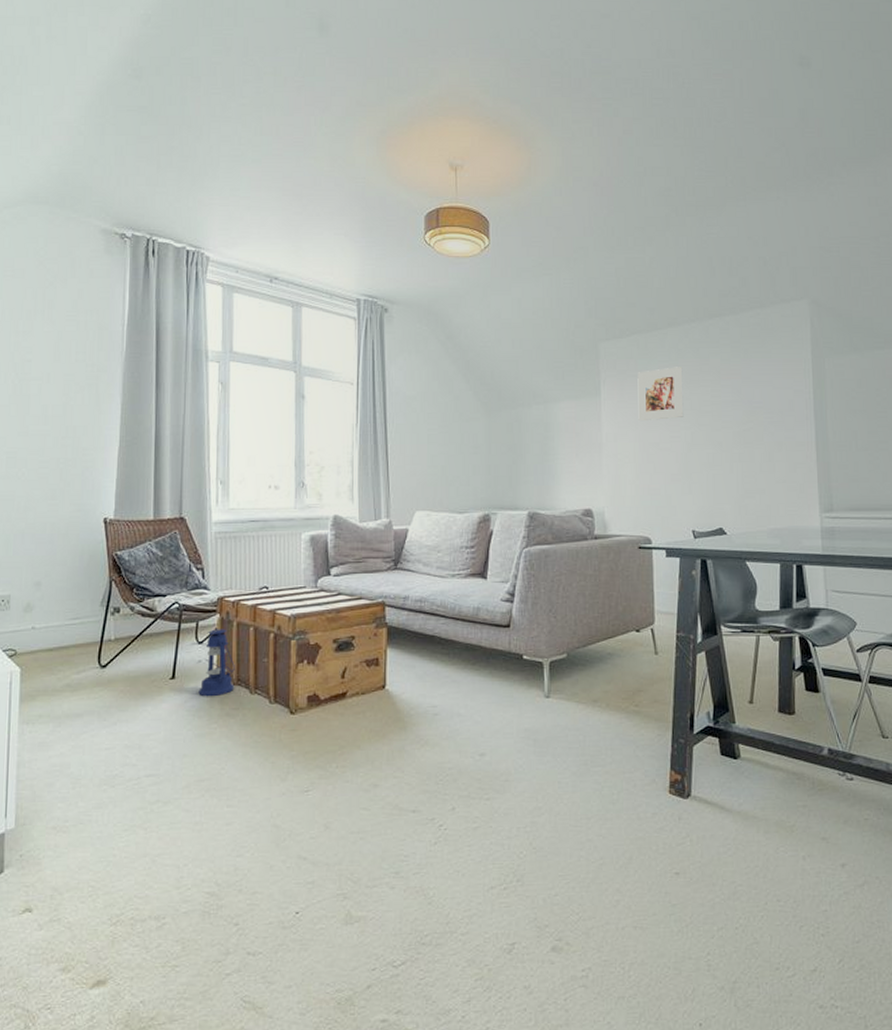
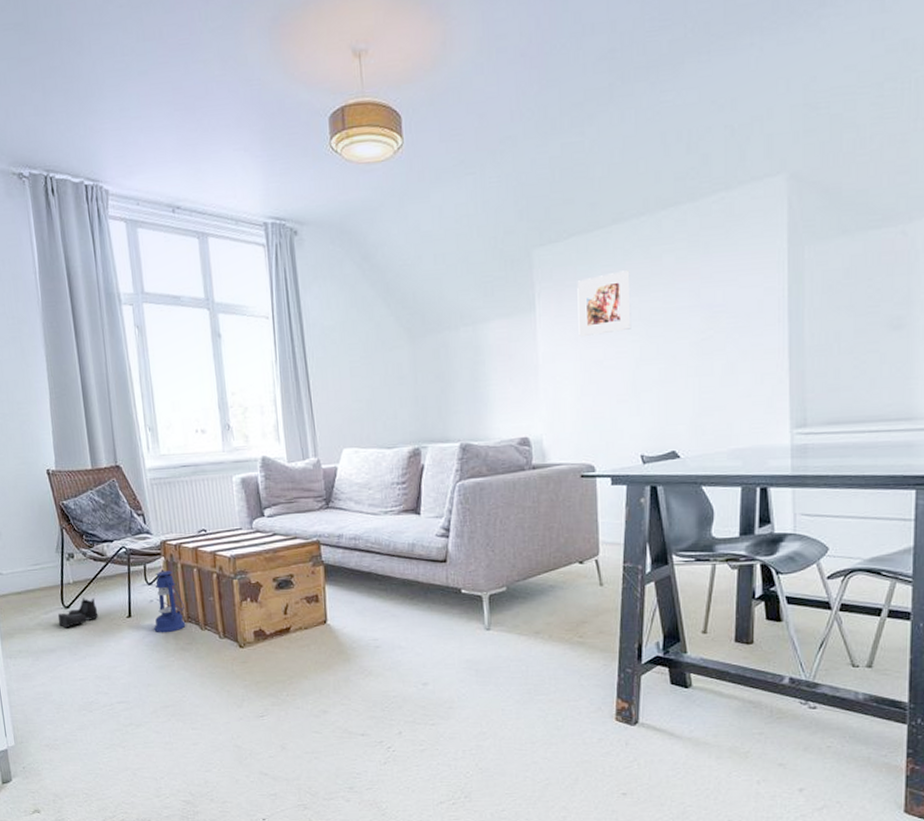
boots: none [90,656,138,690] -> present [57,598,99,629]

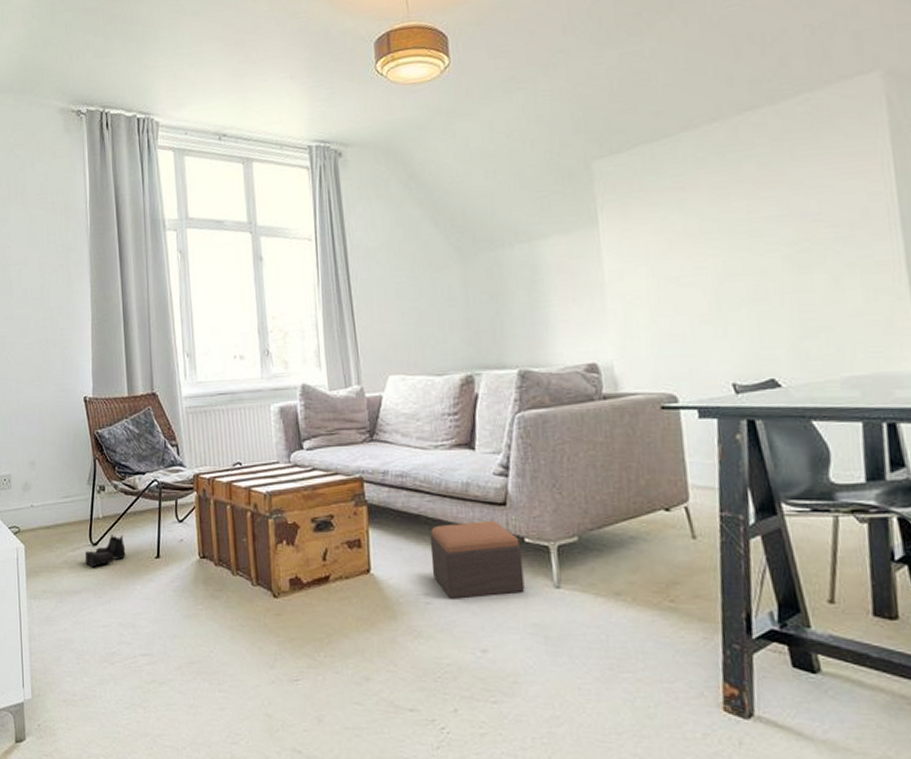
lantern: present [154,570,186,633] -> none [183,507,217,577]
footstool: none [379,575,461,643] -> present [429,520,525,599]
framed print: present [577,270,631,338] -> none [644,179,711,253]

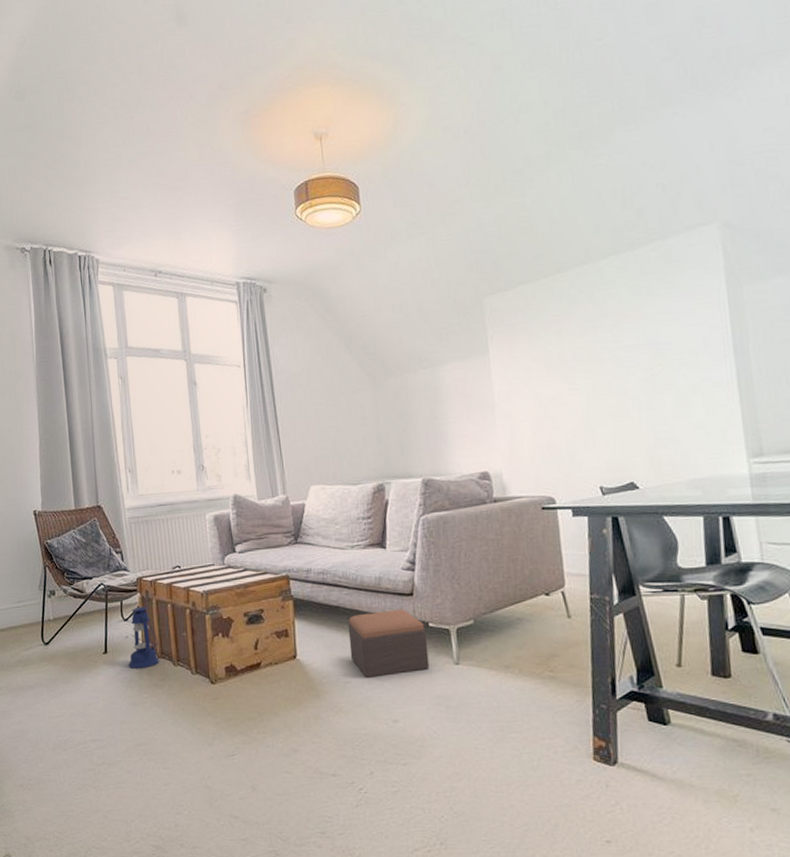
boots: present [84,535,126,568] -> none [37,634,76,665]
lantern: none [183,507,217,577] -> present [128,606,160,670]

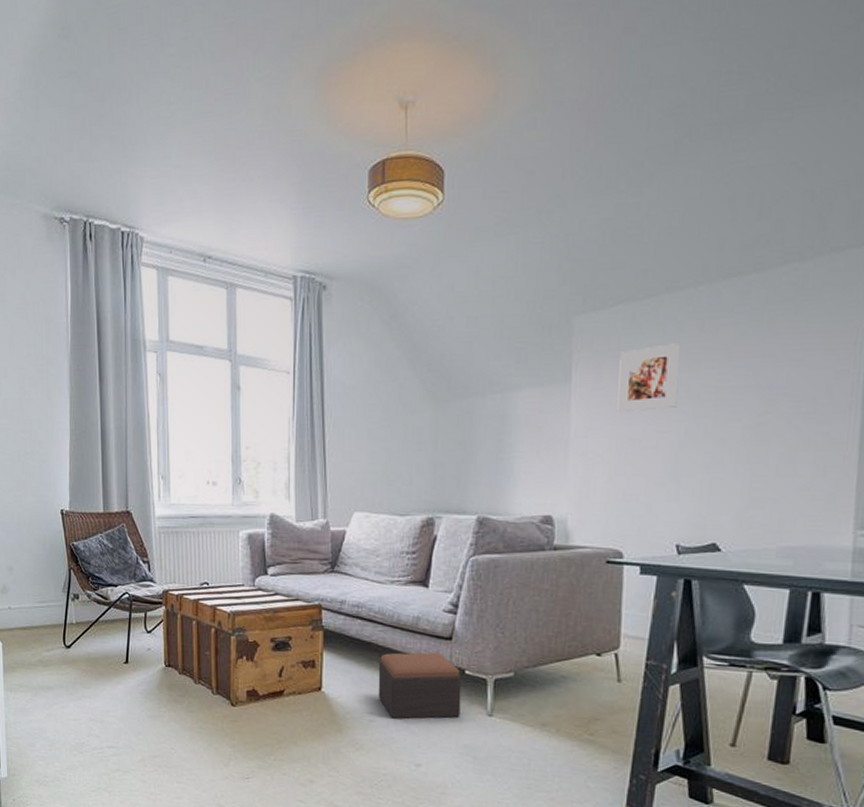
lantern: present [128,606,160,670] -> none [149,620,180,683]
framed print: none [527,314,582,376] -> present [617,343,681,413]

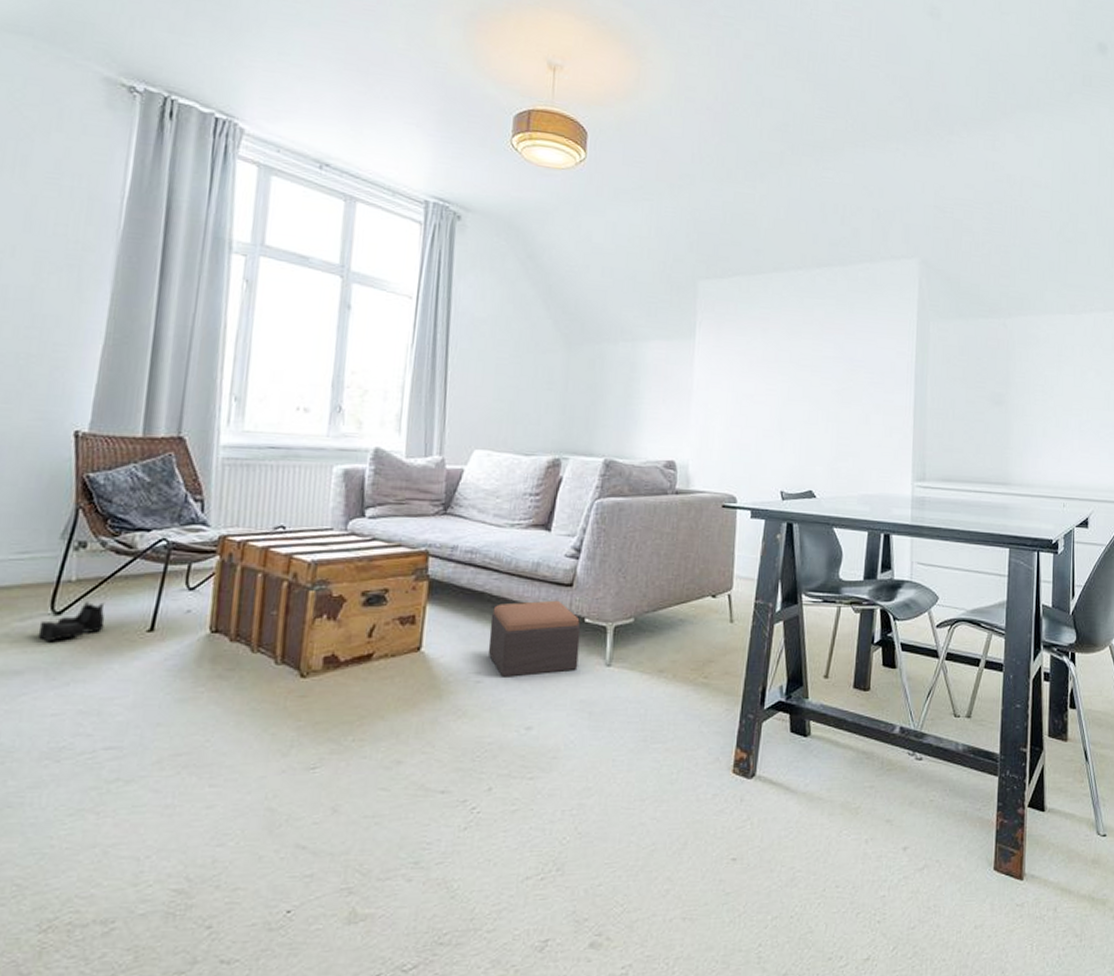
boots: none [58,639,97,668] -> present [37,602,105,643]
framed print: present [617,343,681,413] -> none [733,315,785,370]

